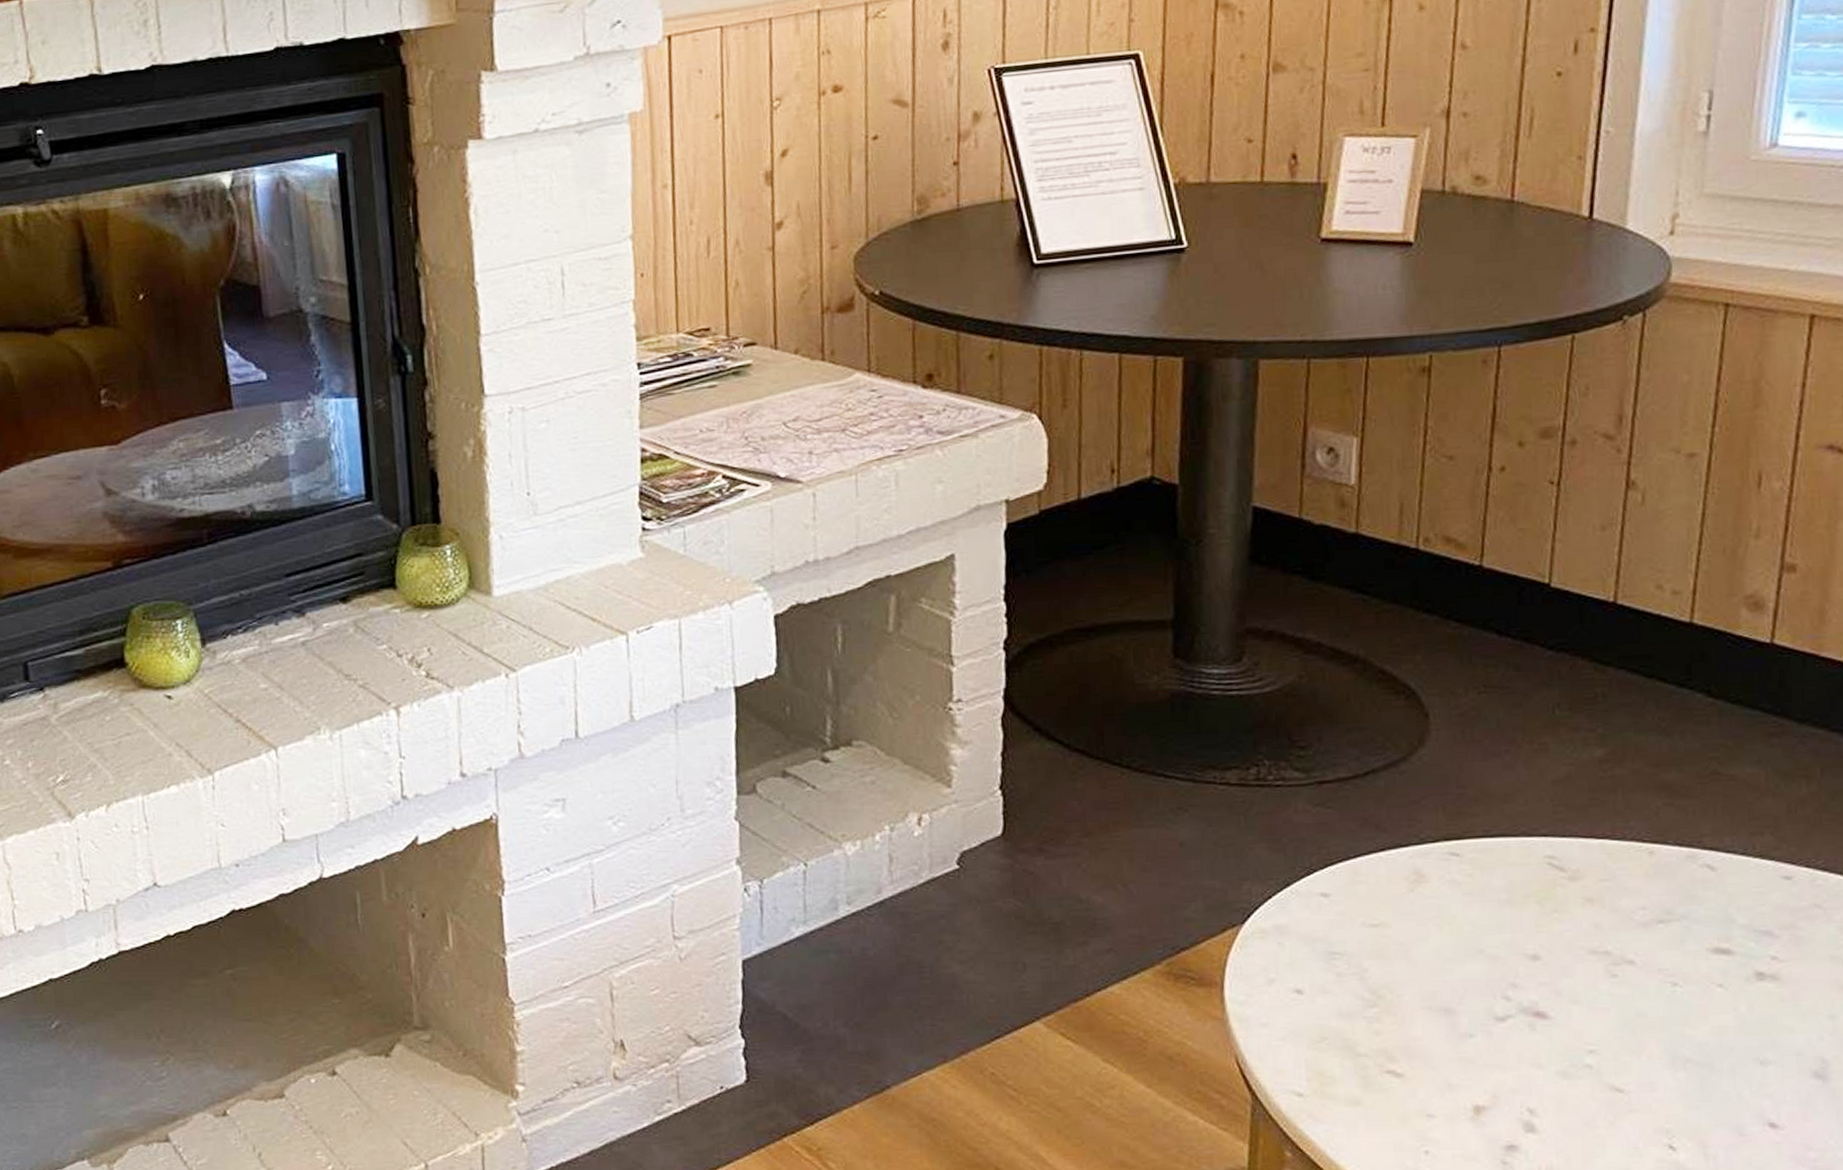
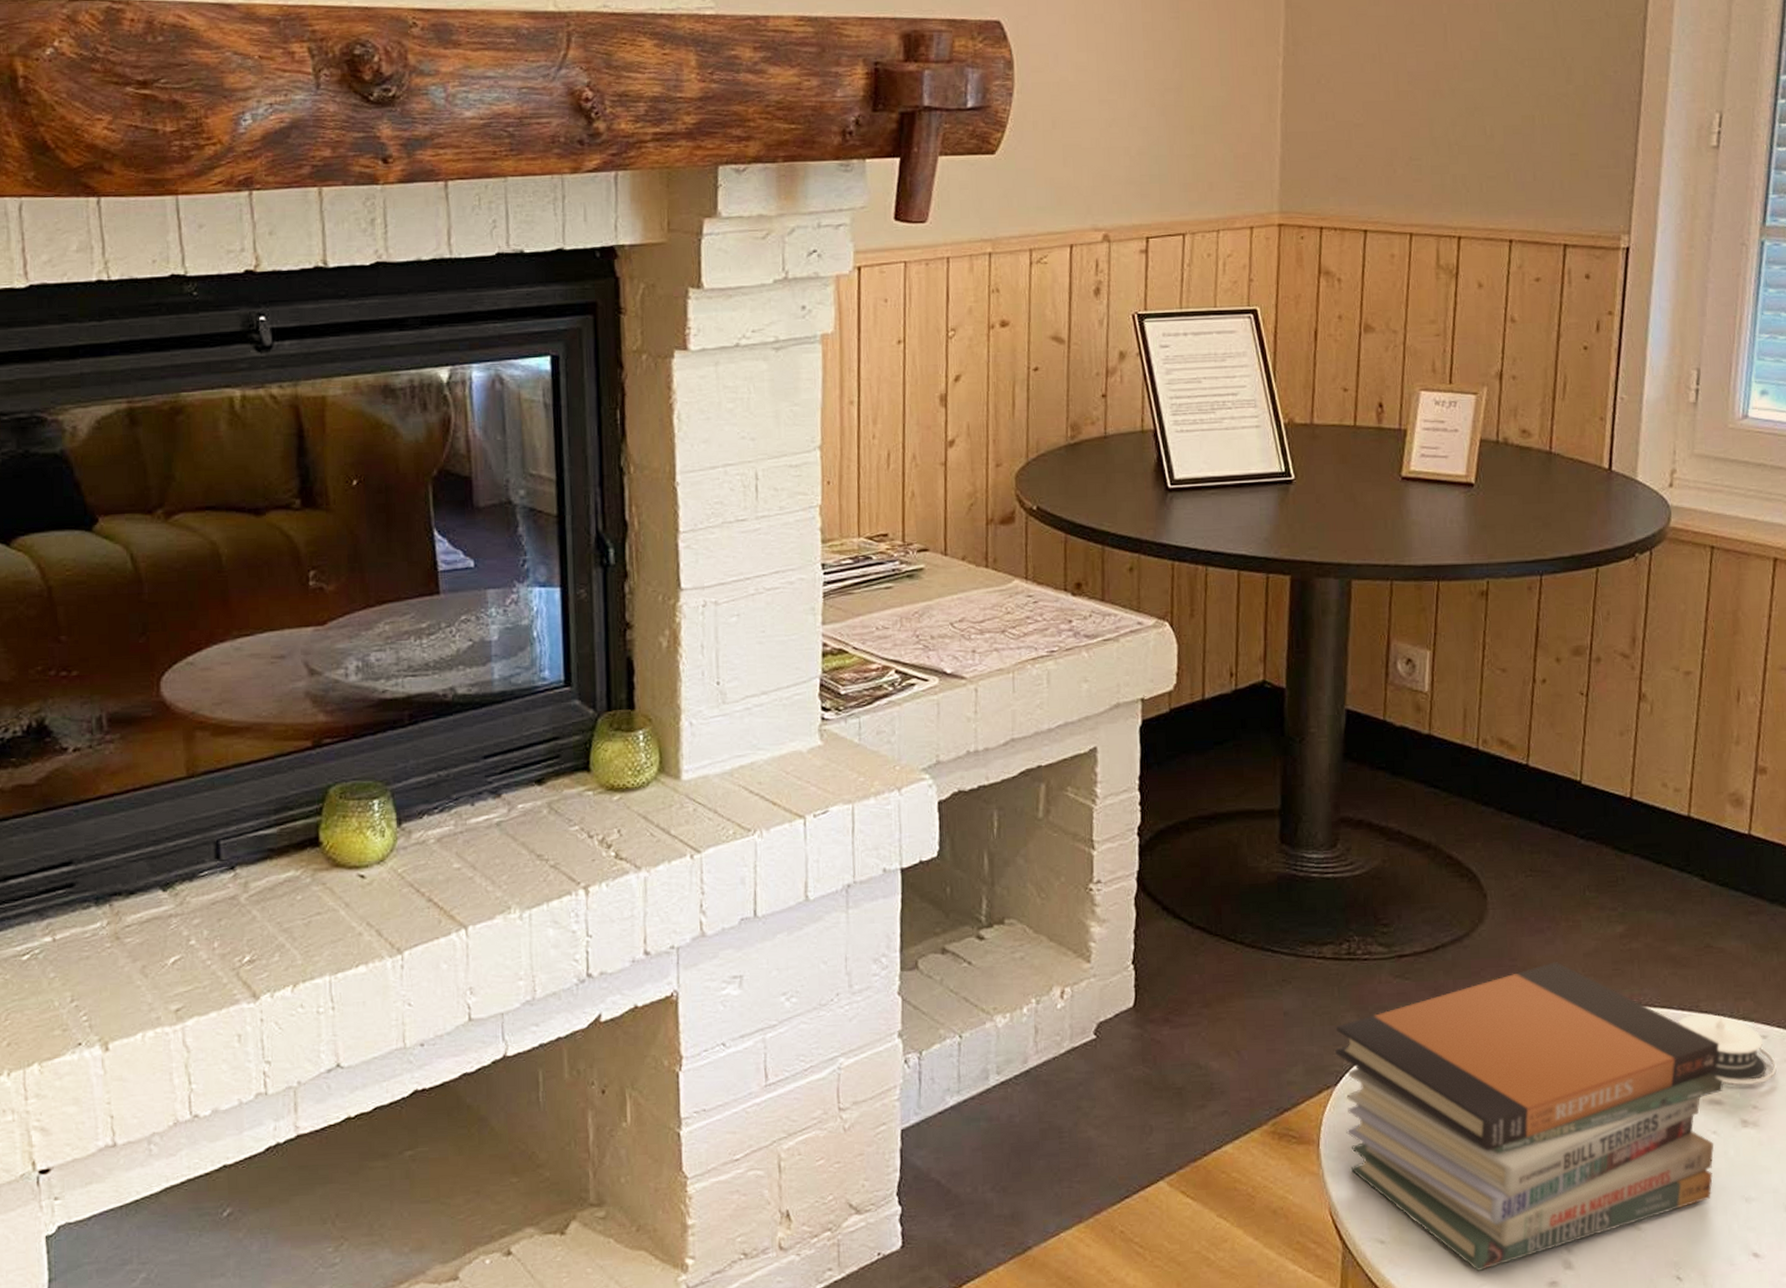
book stack: none [1242,789,1733,1131] -> present [1335,961,1724,1272]
architectural model: none [1675,850,1804,933] -> present [1679,1013,1777,1085]

